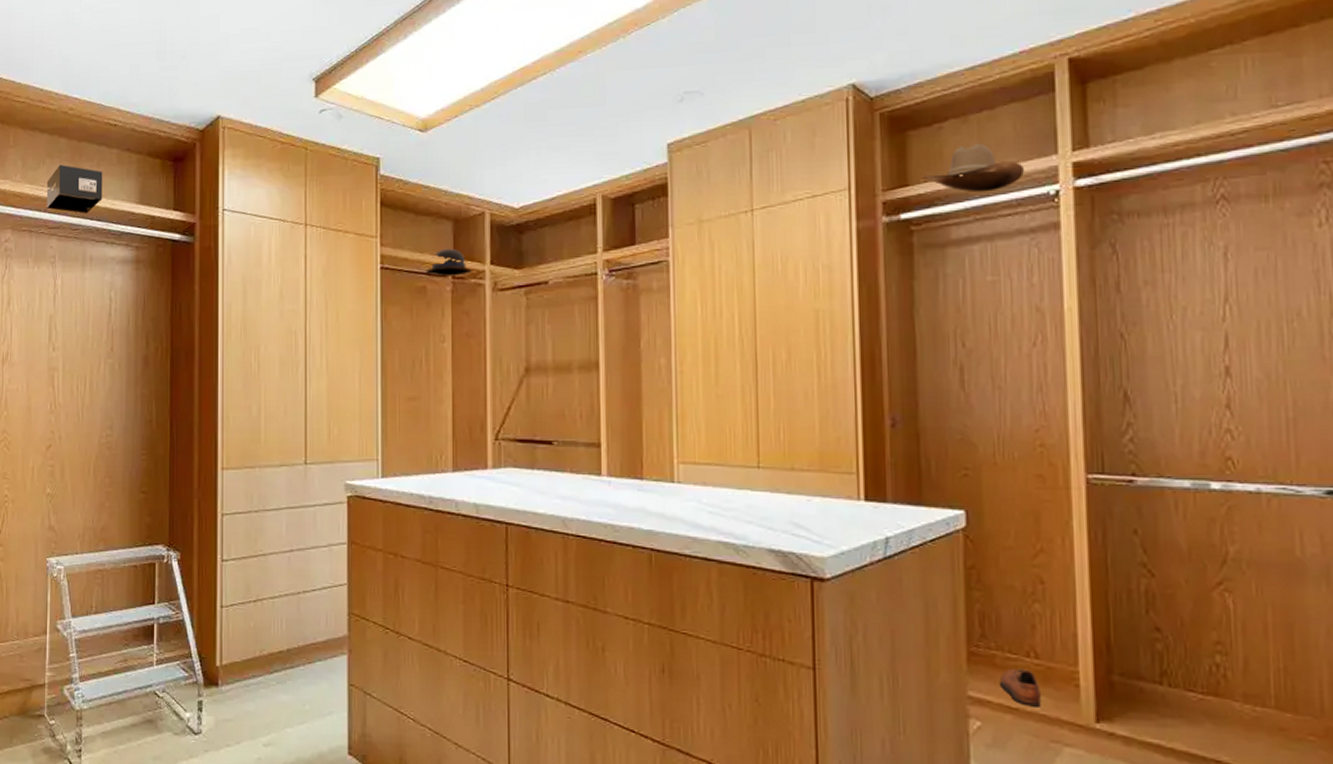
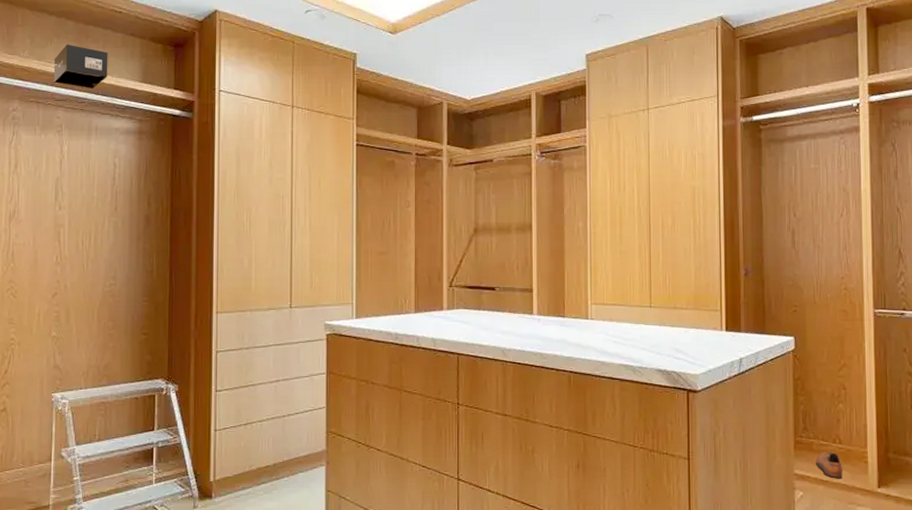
hat: present [425,248,472,277] -> none [394,130,432,153]
hat: present [923,143,1024,193] -> none [769,66,836,103]

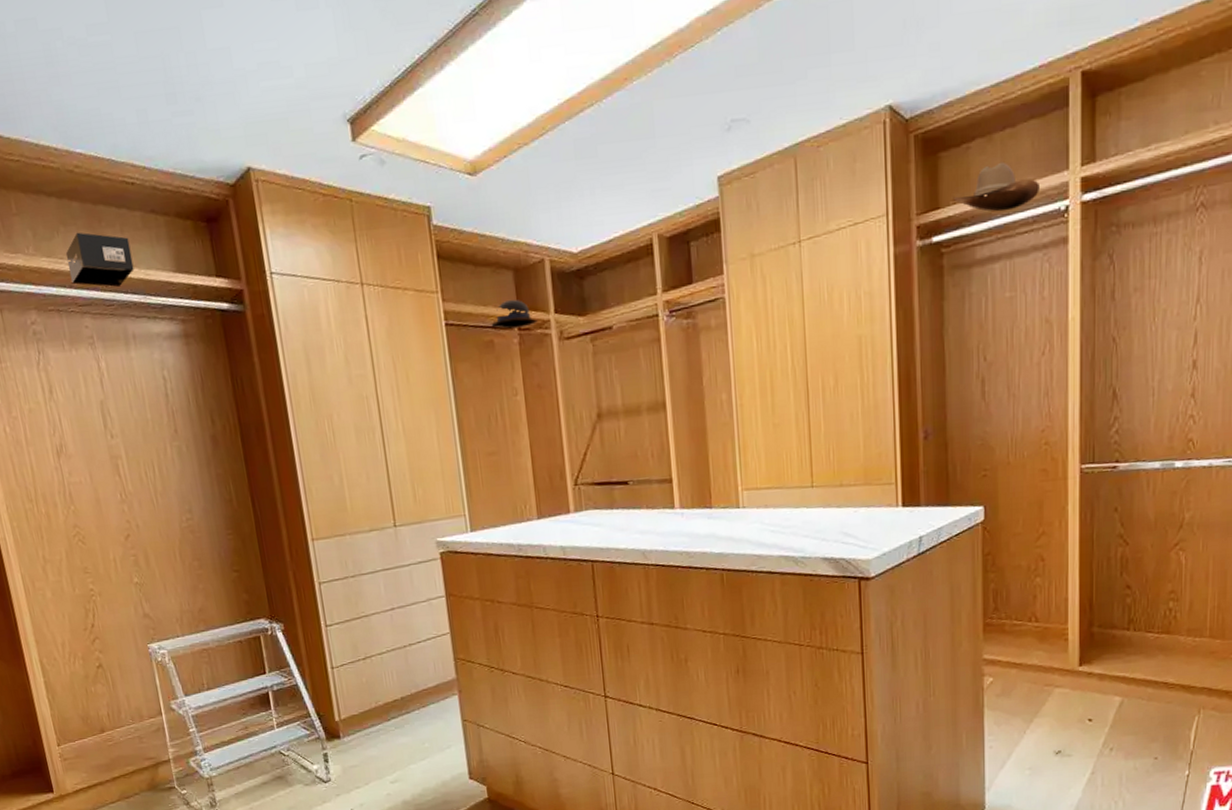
hat: none [394,130,432,153] -> present [491,299,538,329]
hat: none [769,66,836,103] -> present [953,161,1039,212]
shoe: present [816,452,842,479] -> none [1008,631,1039,661]

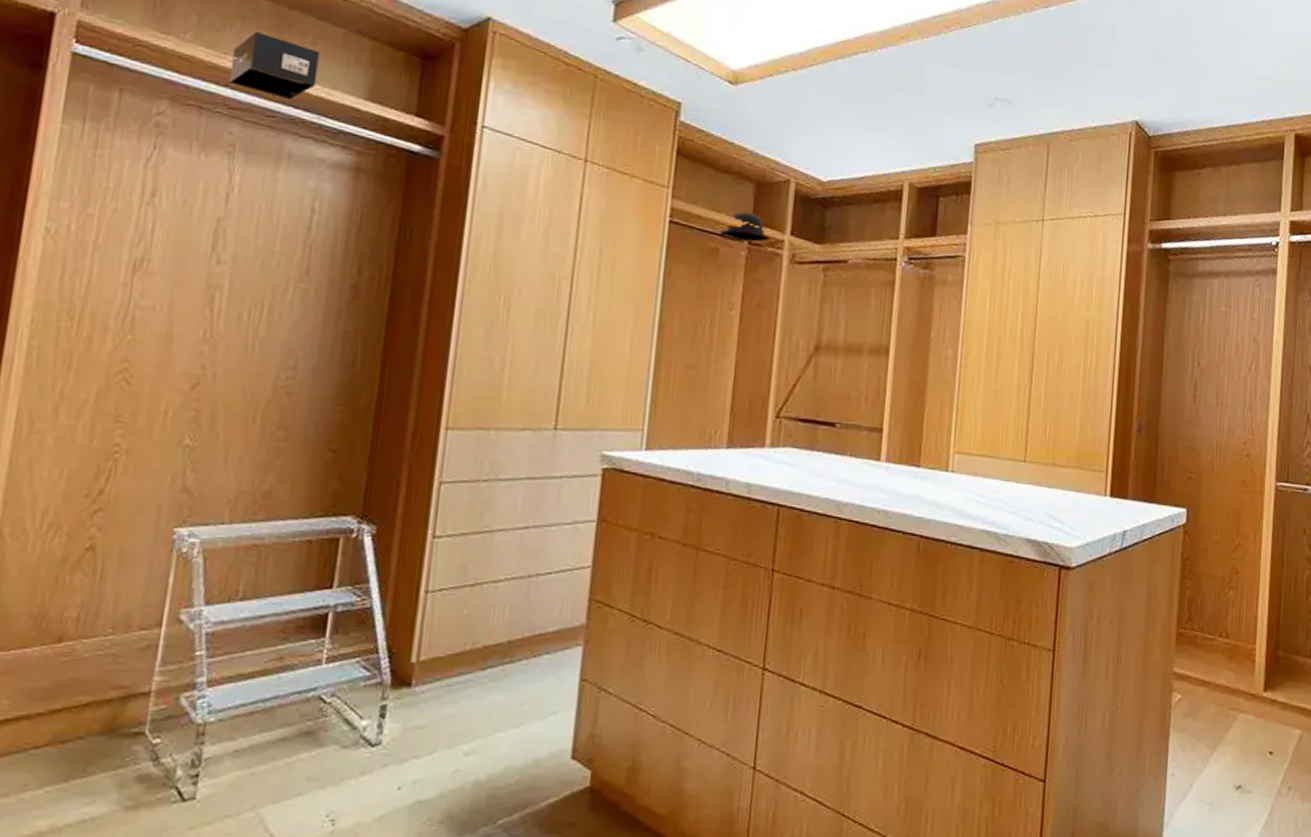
hat: present [953,161,1039,212] -> none [1183,192,1256,235]

